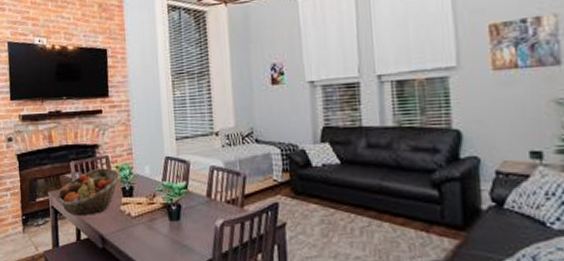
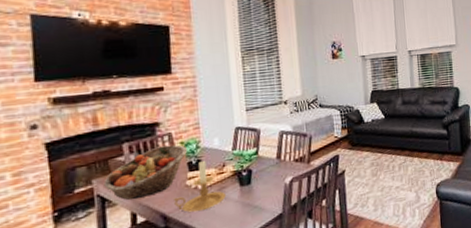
candle holder: none [110,187,156,240] -> present [174,160,226,212]

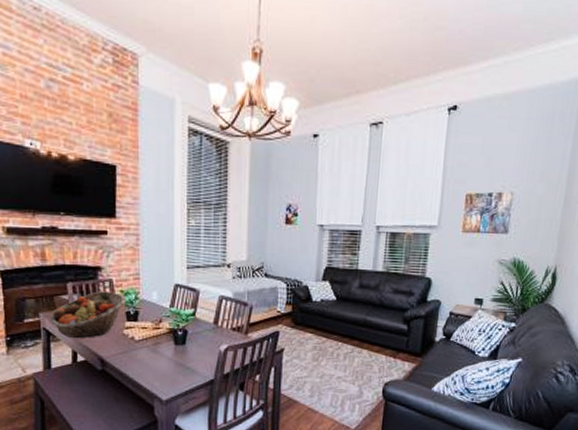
candle holder: present [174,160,226,212] -> none [111,312,160,362]

